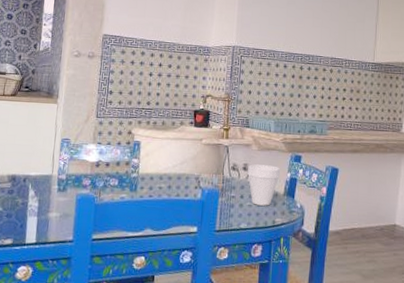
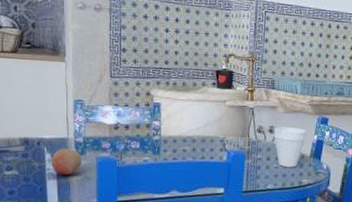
fruit: none [34,185,63,212] -> present [51,148,82,176]

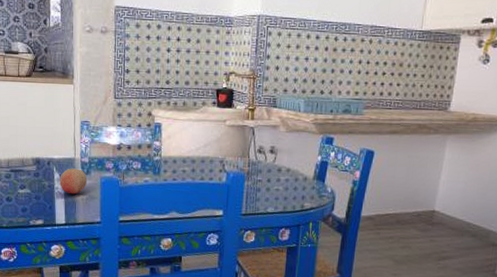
cup: present [274,127,306,168] -> none [275,147,310,190]

